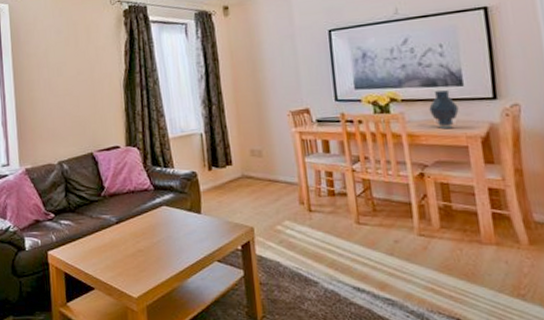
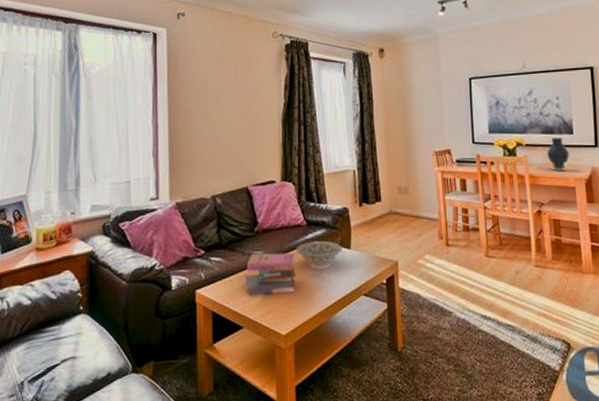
books: none [93,217,145,257] -> present [244,252,296,295]
decorative bowl: none [143,205,192,234] -> present [295,240,342,270]

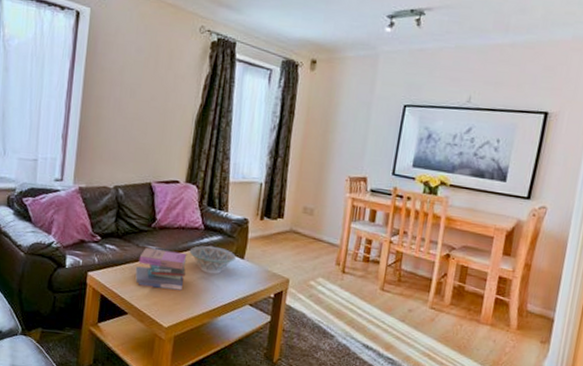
vase: present [547,138,569,172] -> none [470,182,496,219]

